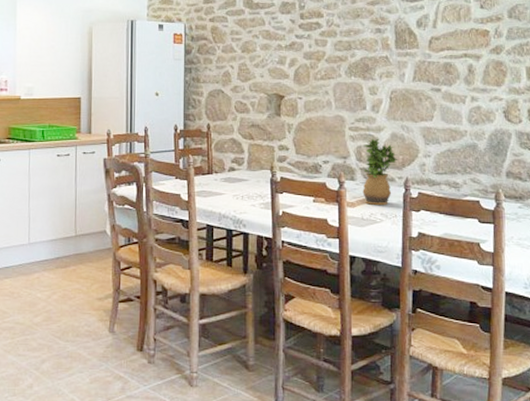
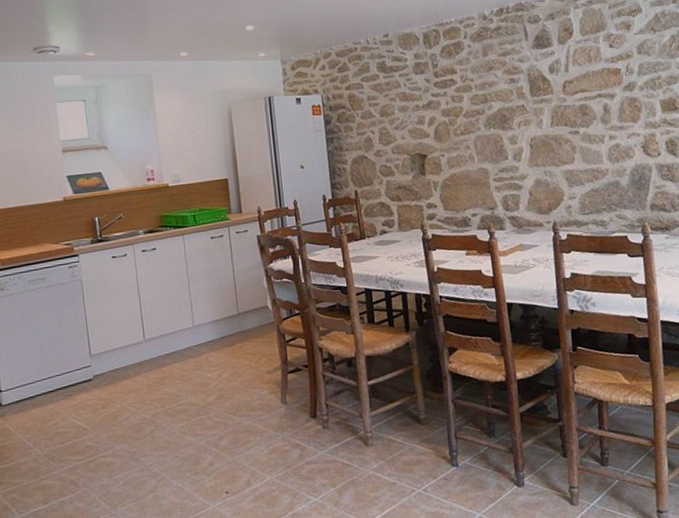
potted plant: present [362,138,398,205] -> none [509,186,545,252]

